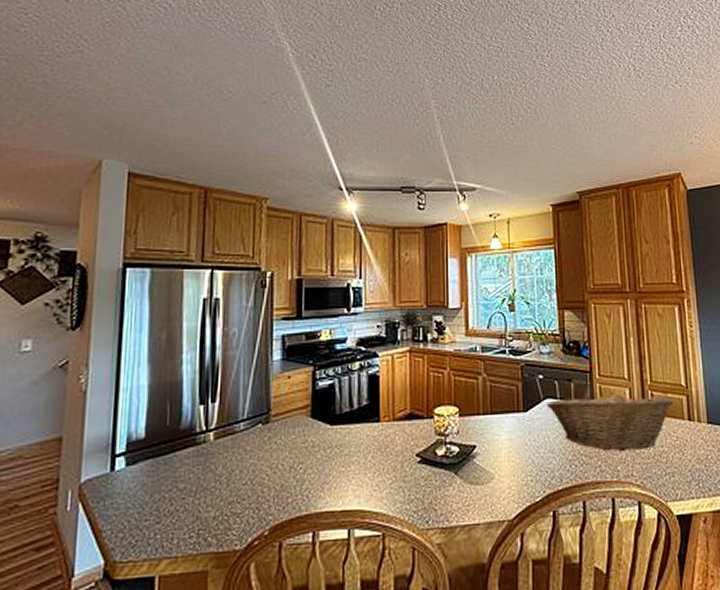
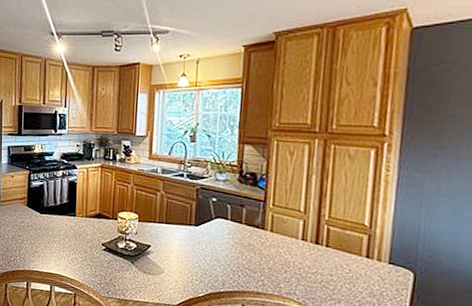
fruit basket: present [546,390,674,451] -> none [216,218,353,275]

